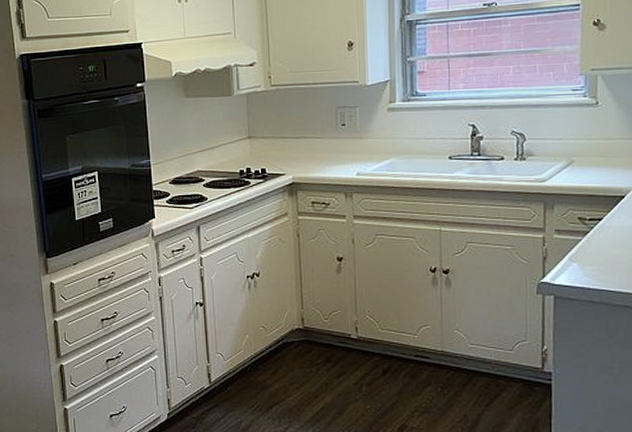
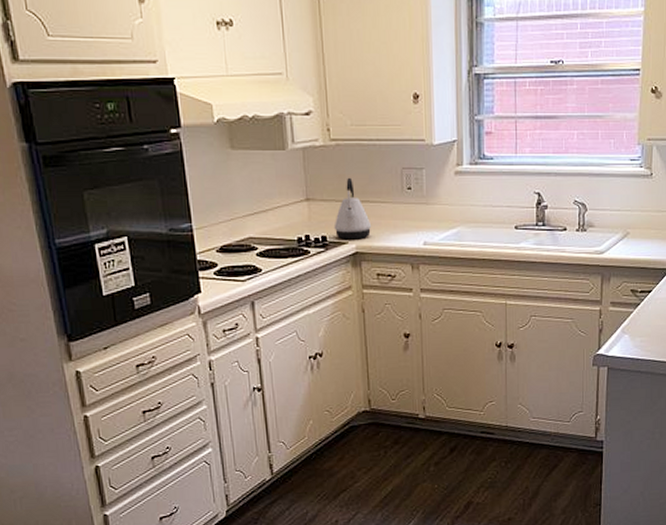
kettle: none [272,117,308,172] -> present [334,177,372,240]

